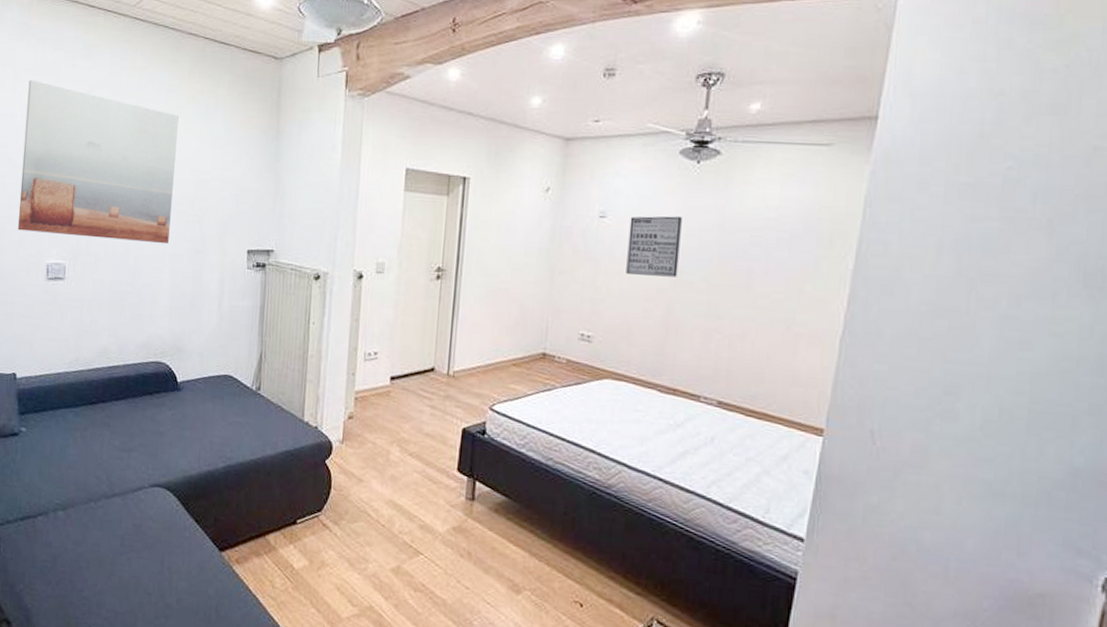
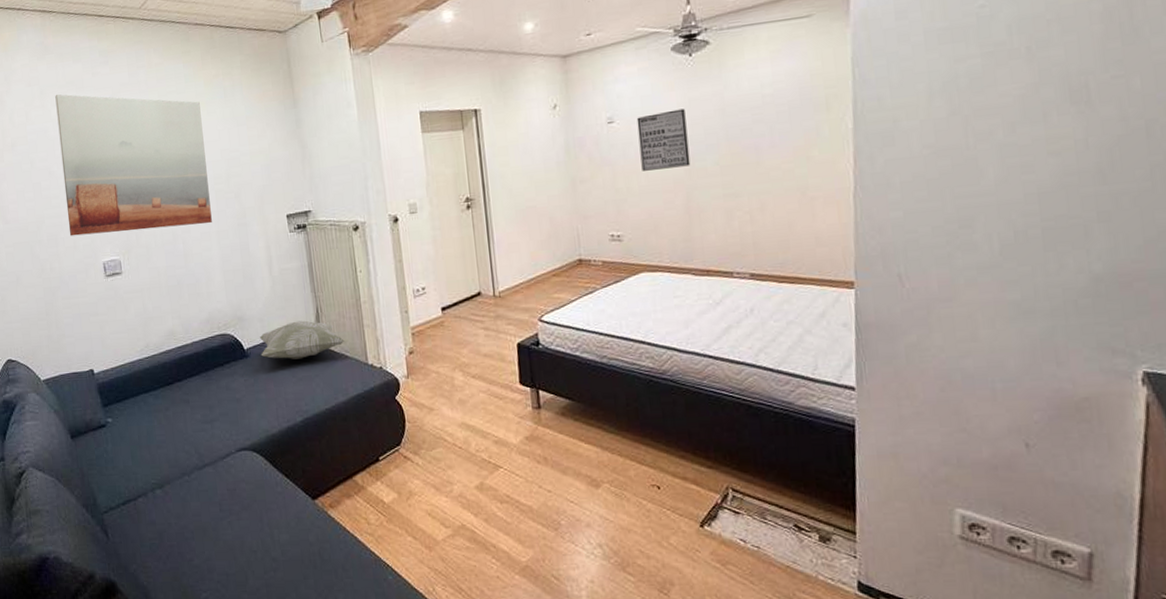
decorative pillow: none [193,362,284,403] -> present [260,320,345,360]

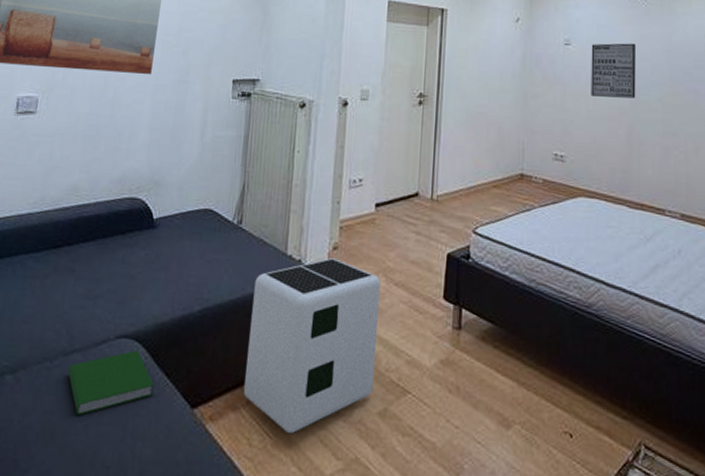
hardcover book: none [204,459,278,515] -> present [68,350,155,416]
decorative pillow: present [260,320,345,360] -> none [170,195,266,239]
air purifier: none [345,361,468,512] -> present [244,258,381,434]

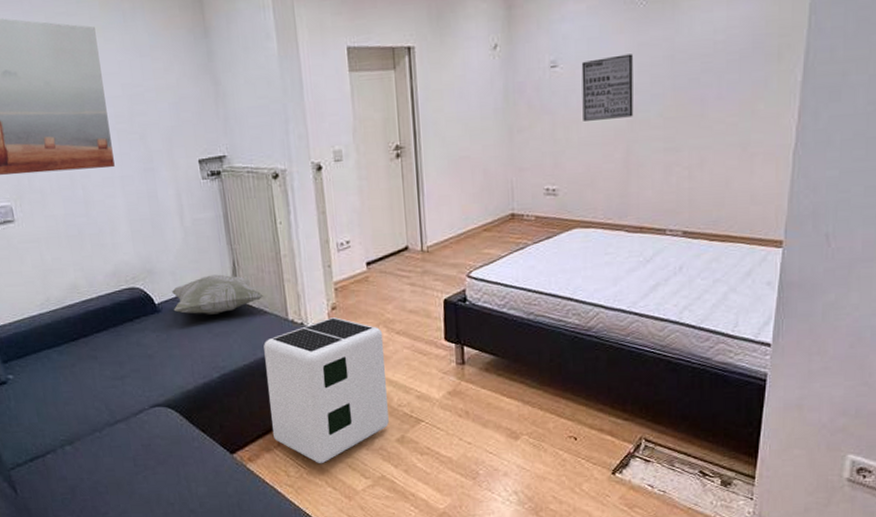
hardcover book: present [68,350,155,416] -> none [117,415,195,470]
decorative pillow: none [170,195,266,239] -> present [172,274,264,315]

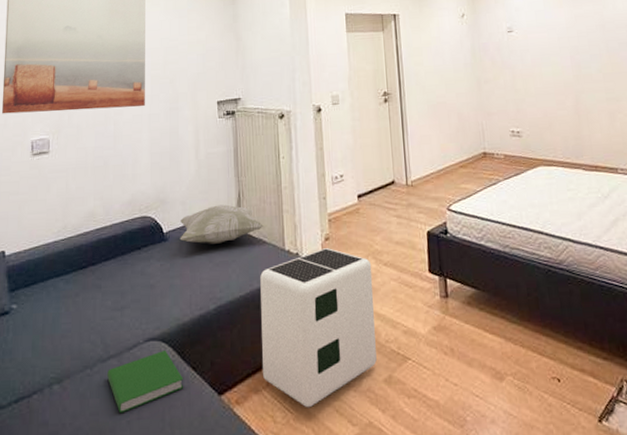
hardcover book: none [117,415,195,470] -> present [107,351,184,414]
wall art: present [581,54,634,121] -> none [532,23,578,75]

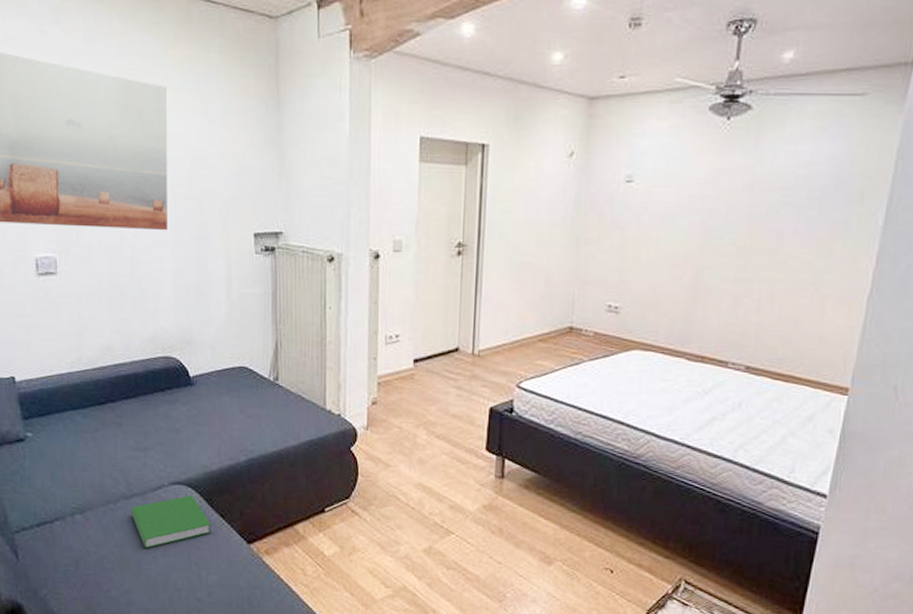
decorative pillow: present [179,204,264,244] -> none [208,353,303,395]
air purifier: present [260,248,377,408] -> none [295,412,422,566]

